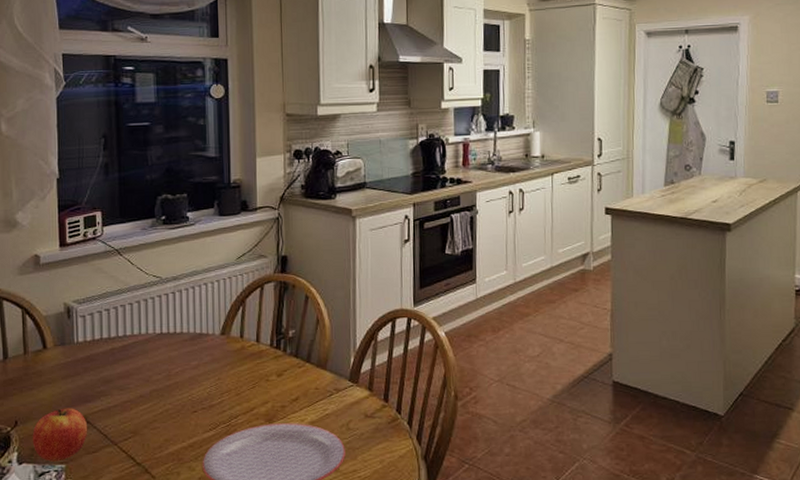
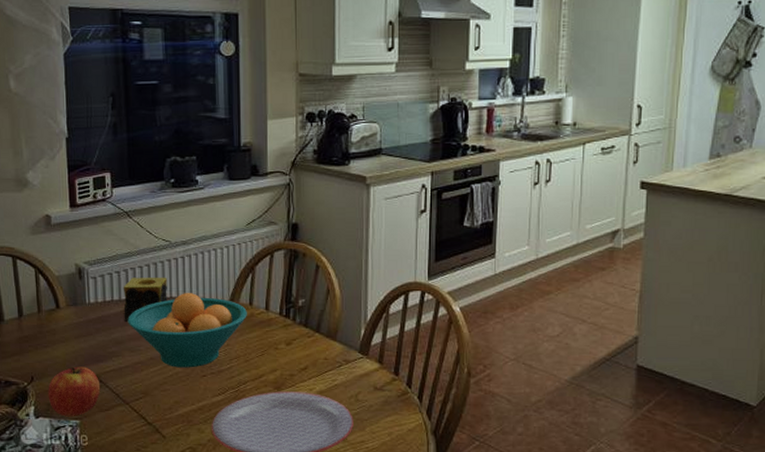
candle: none [112,314,158,360] -> present [123,278,167,322]
fruit bowl: none [117,328,238,404] -> present [127,293,247,368]

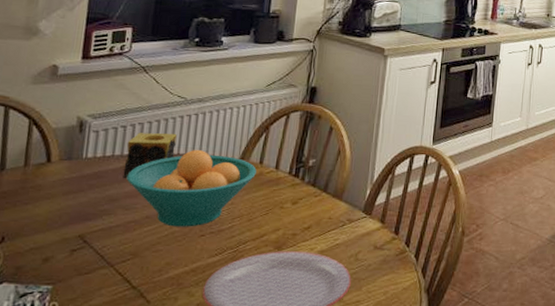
apple: present [48,366,101,417] -> none [18,225,84,282]

